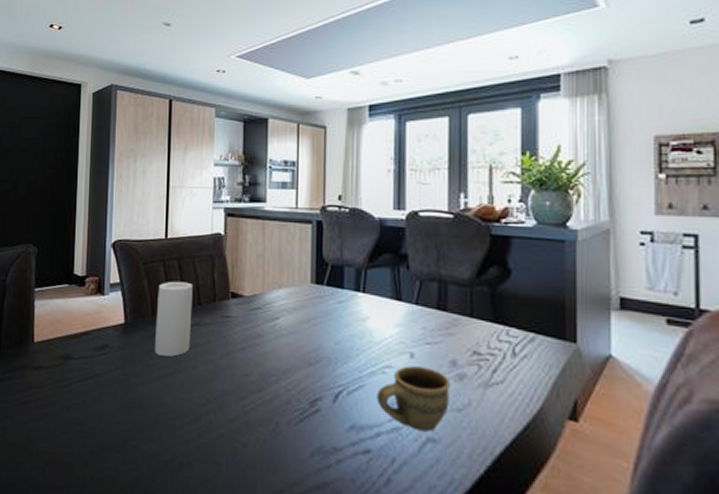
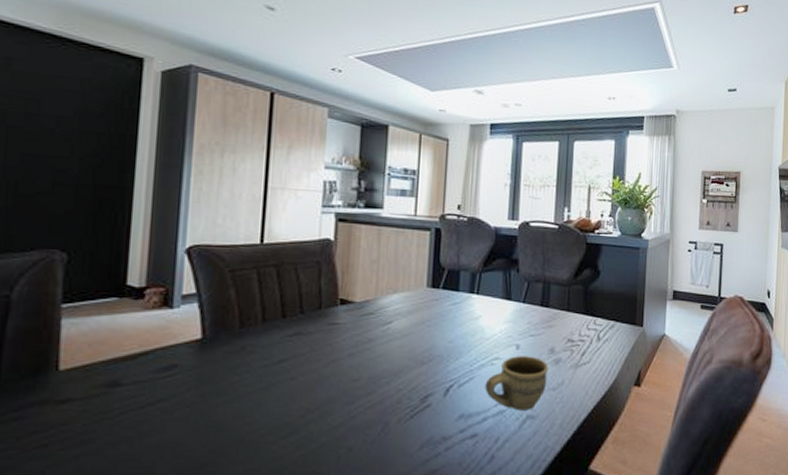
candle: present [155,281,193,357] -> none [243,289,294,370]

